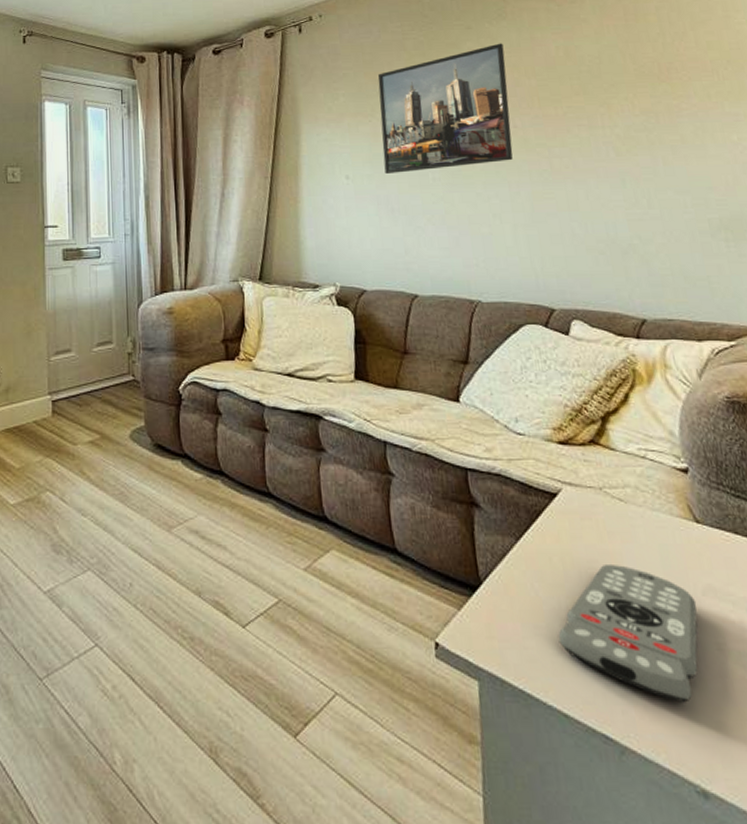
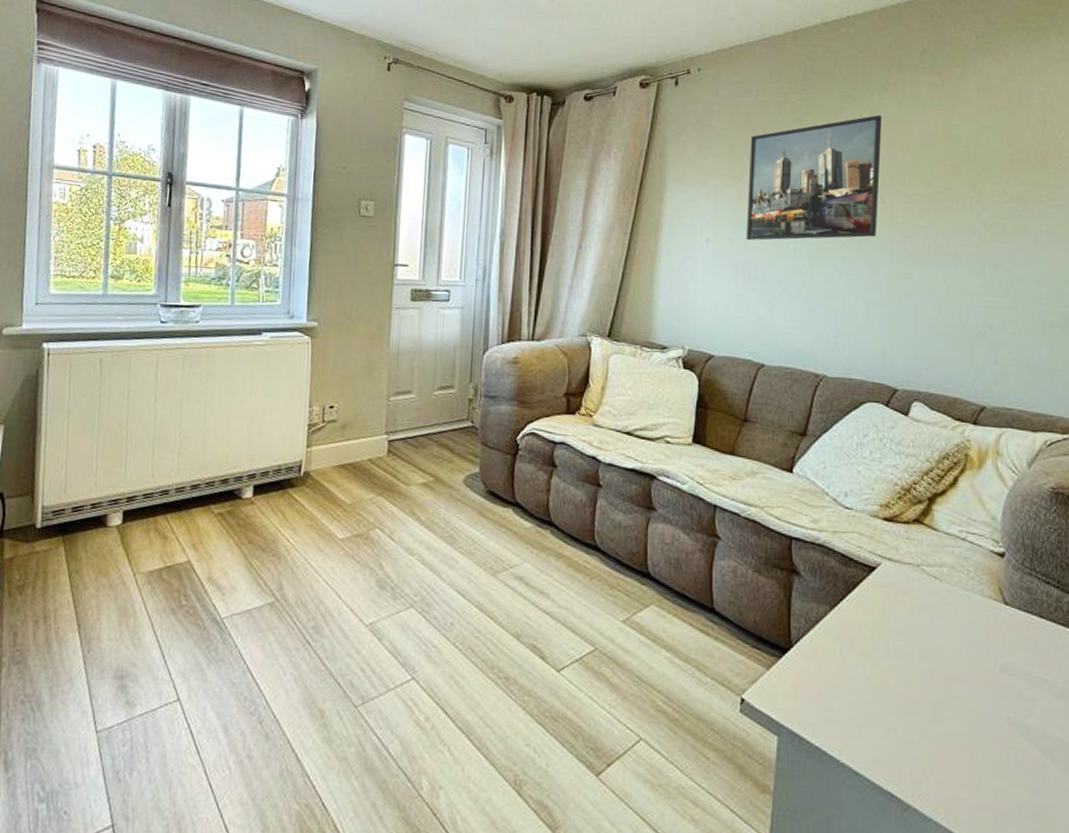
remote control: present [558,565,698,703] -> none [859,637,994,769]

